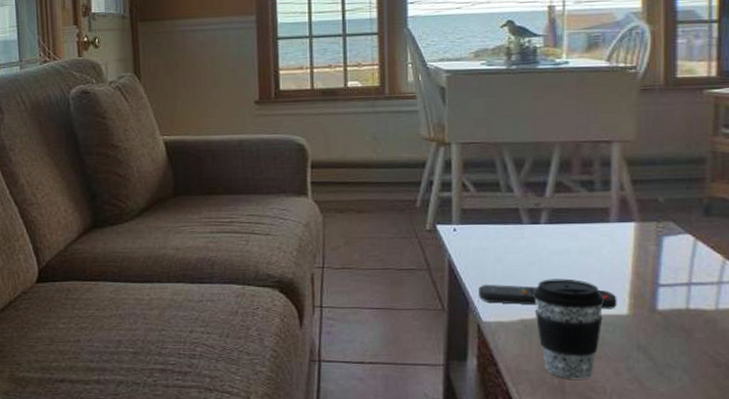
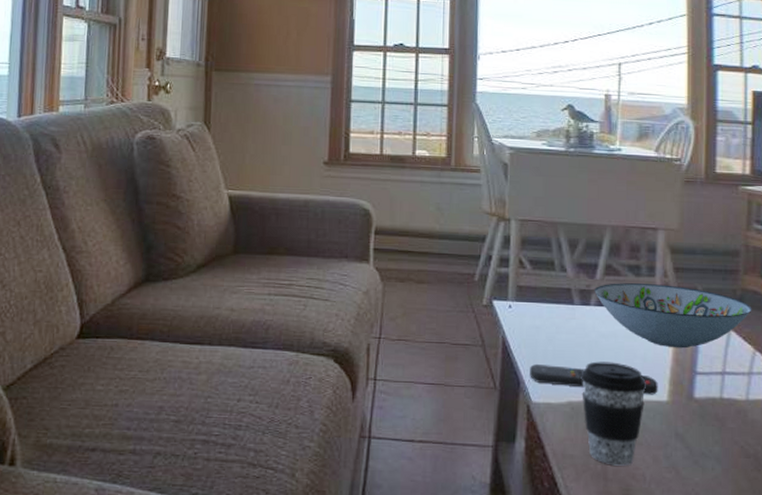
decorative bowl: none [544,198,721,262] -> present [594,283,752,349]

